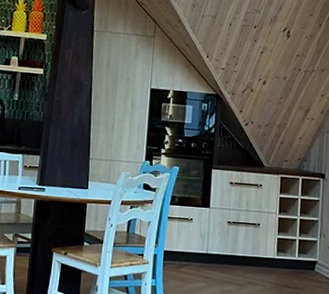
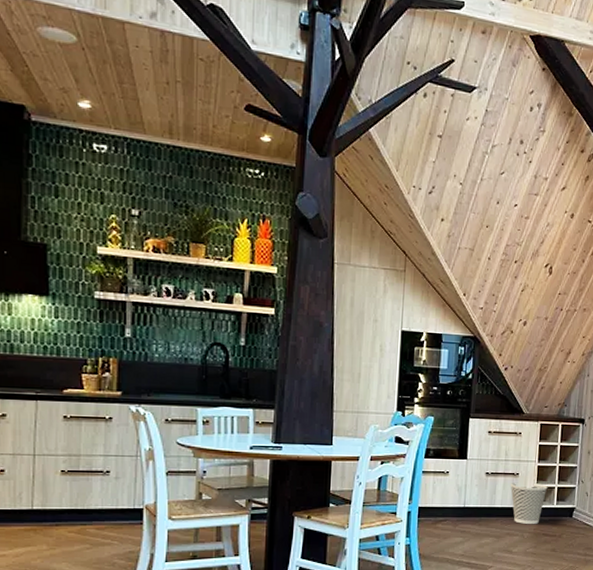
wastebasket: none [251,232,289,275] -> present [510,482,548,524]

